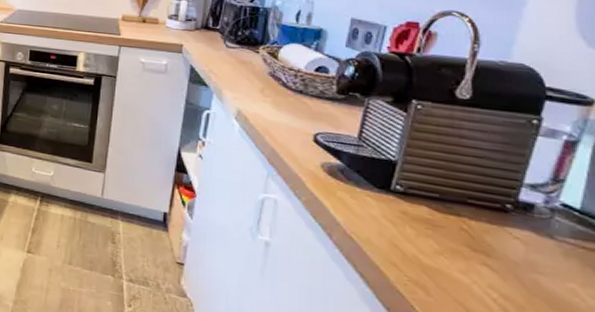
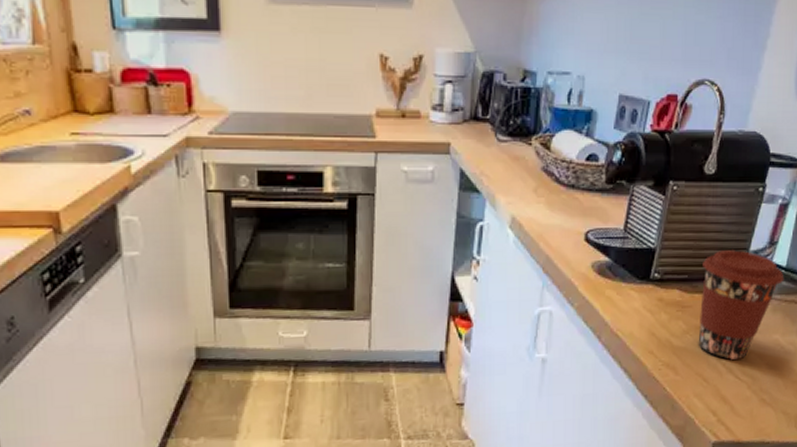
coffee cup: none [456,176,579,300] -> present [698,250,784,360]

